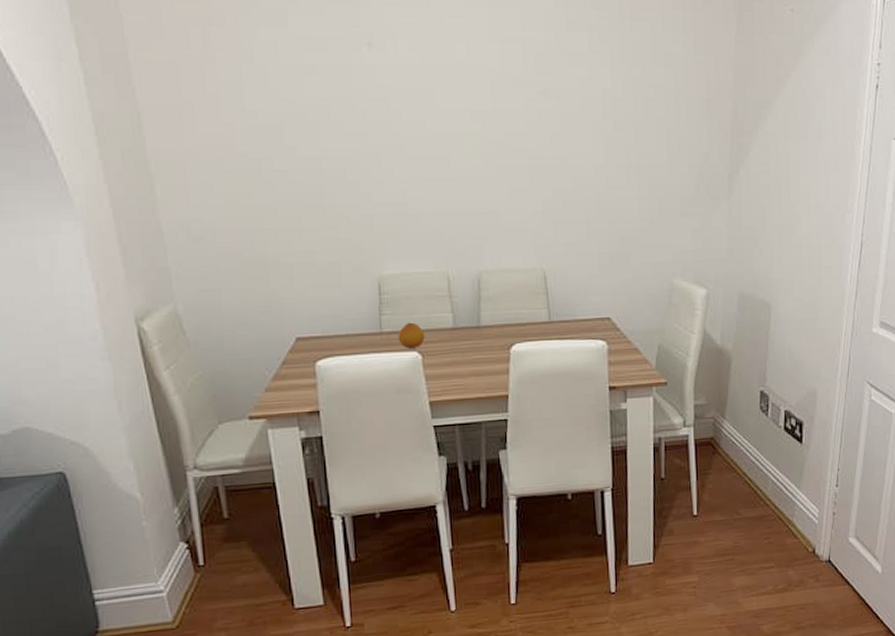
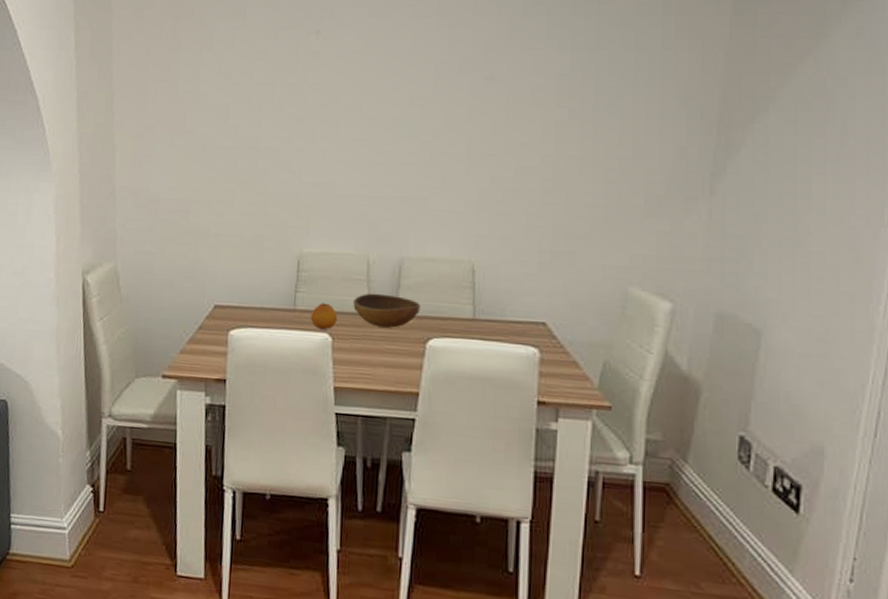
bowl: none [438,307,502,339] -> present [353,293,420,328]

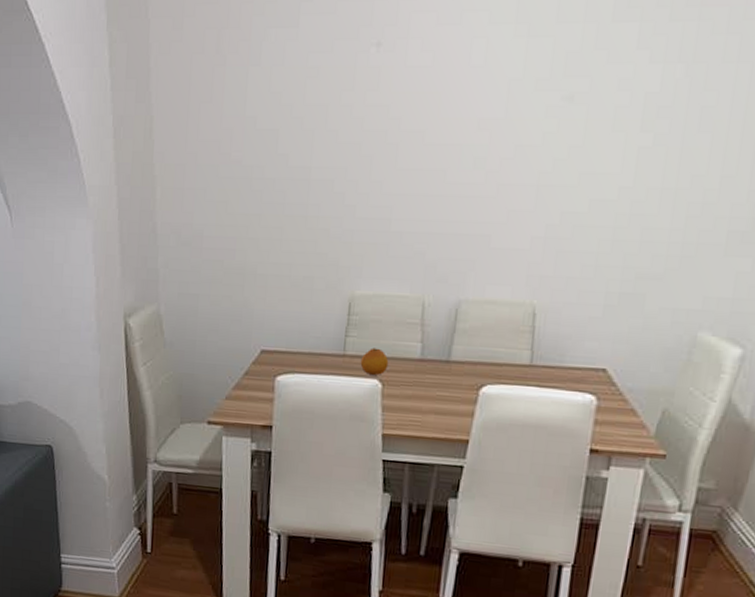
bowl: present [353,293,420,328] -> none [405,337,476,374]

